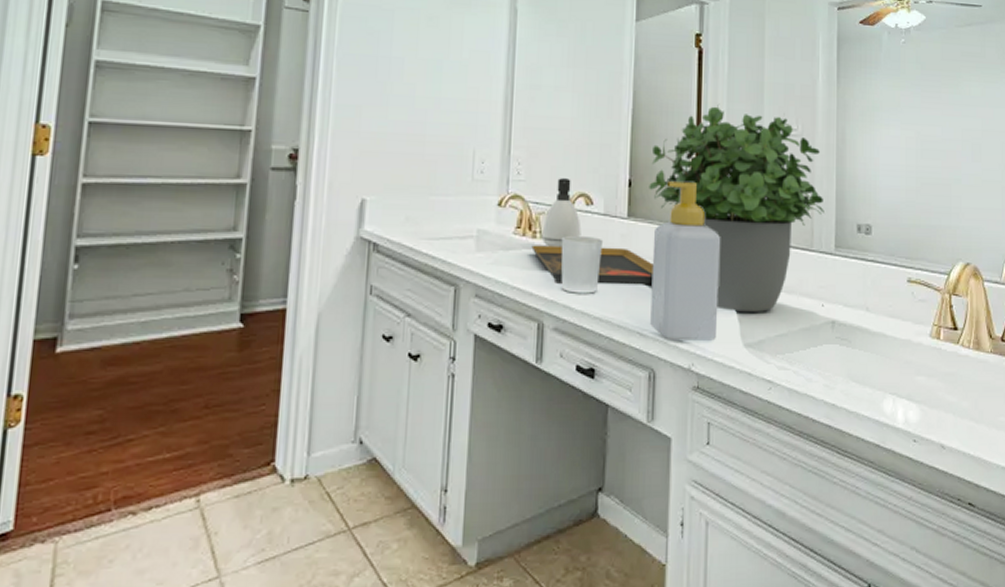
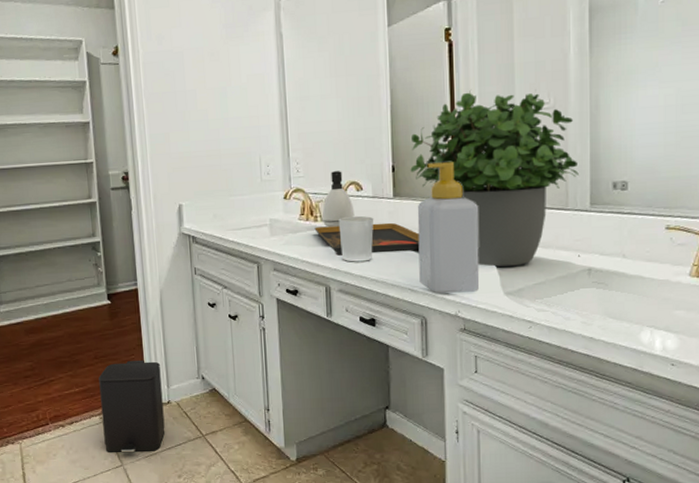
pedal bin: none [196,412,302,557] -> present [98,359,165,453]

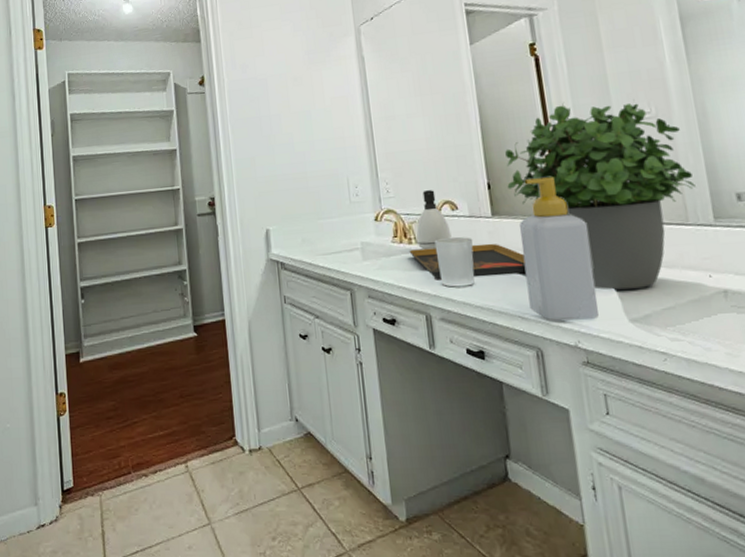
pedal bin: present [98,359,165,453] -> none [184,398,257,509]

